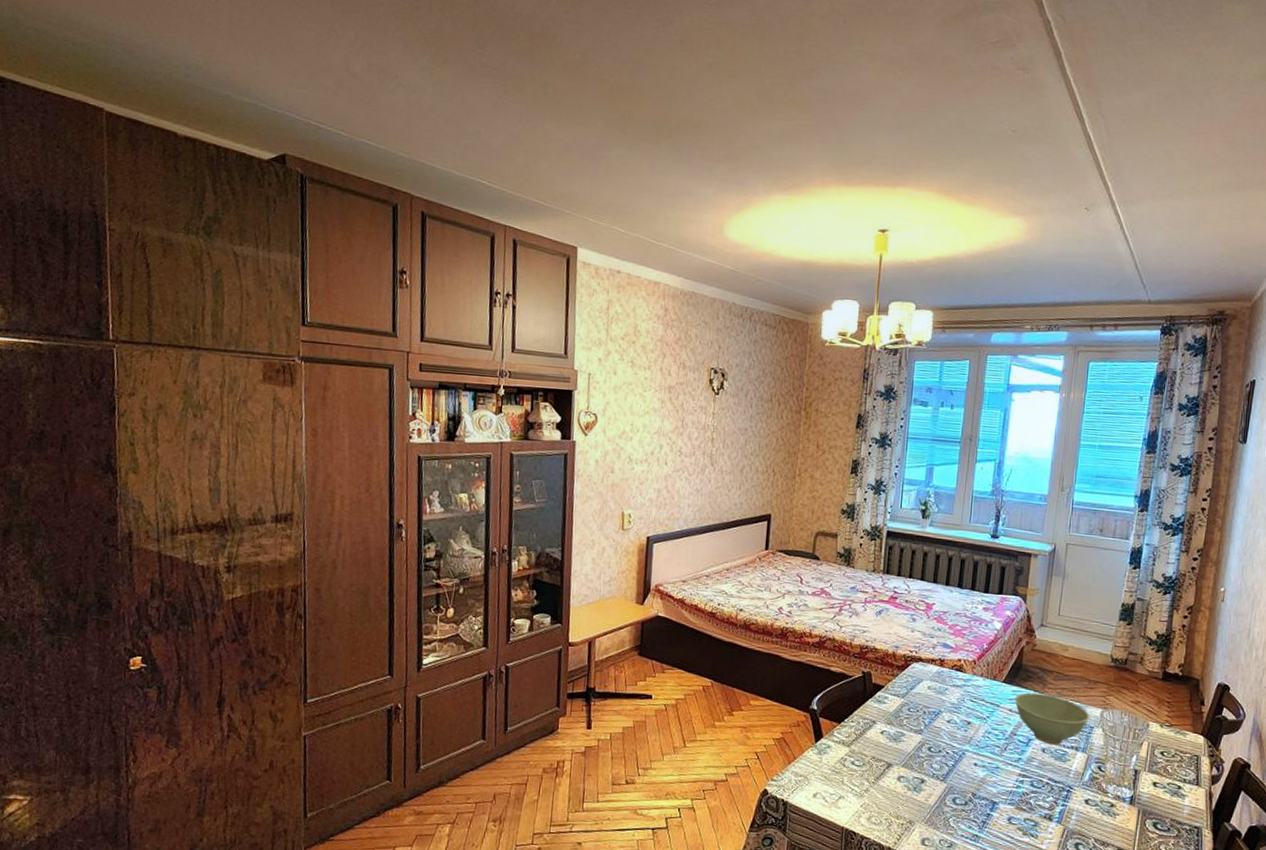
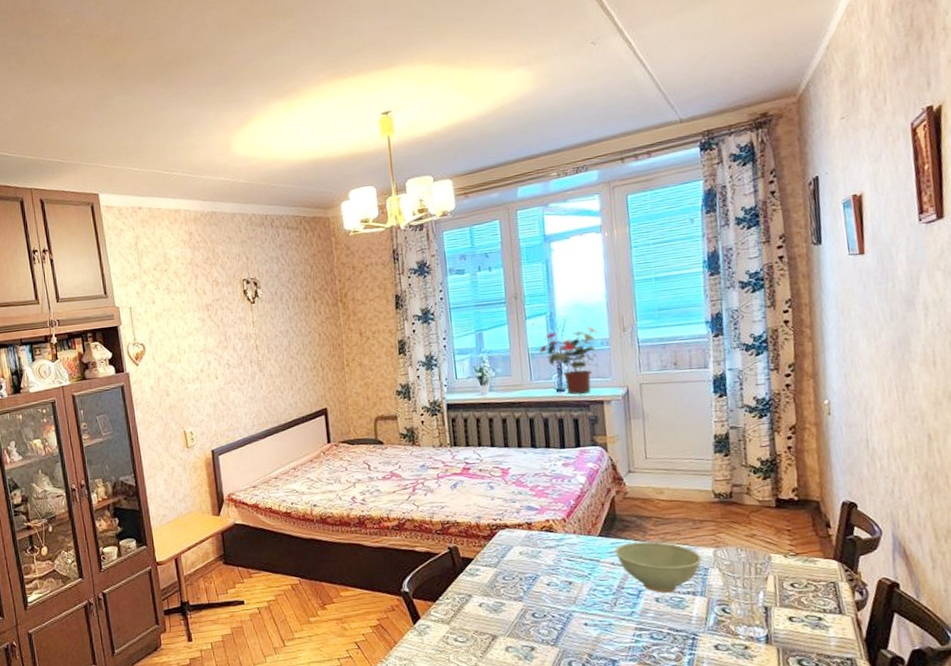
potted flower: none [983,480,1039,544] -> present [539,327,599,395]

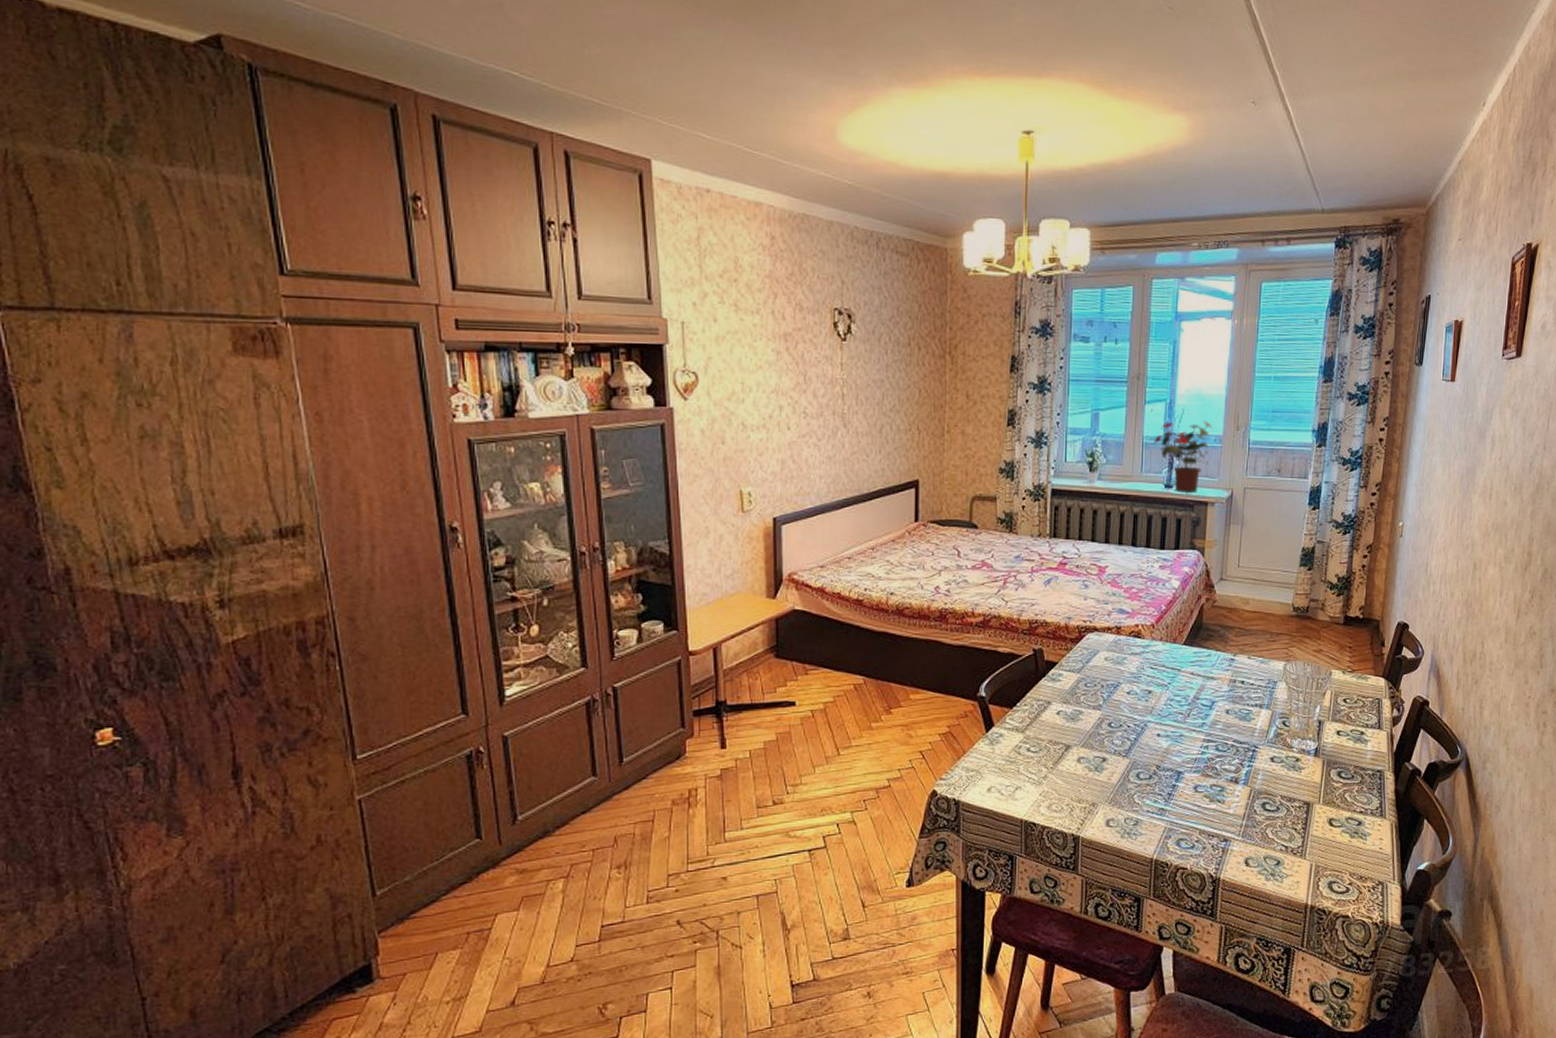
bowl: present [614,541,702,593] -> none [1196,652,1273,705]

